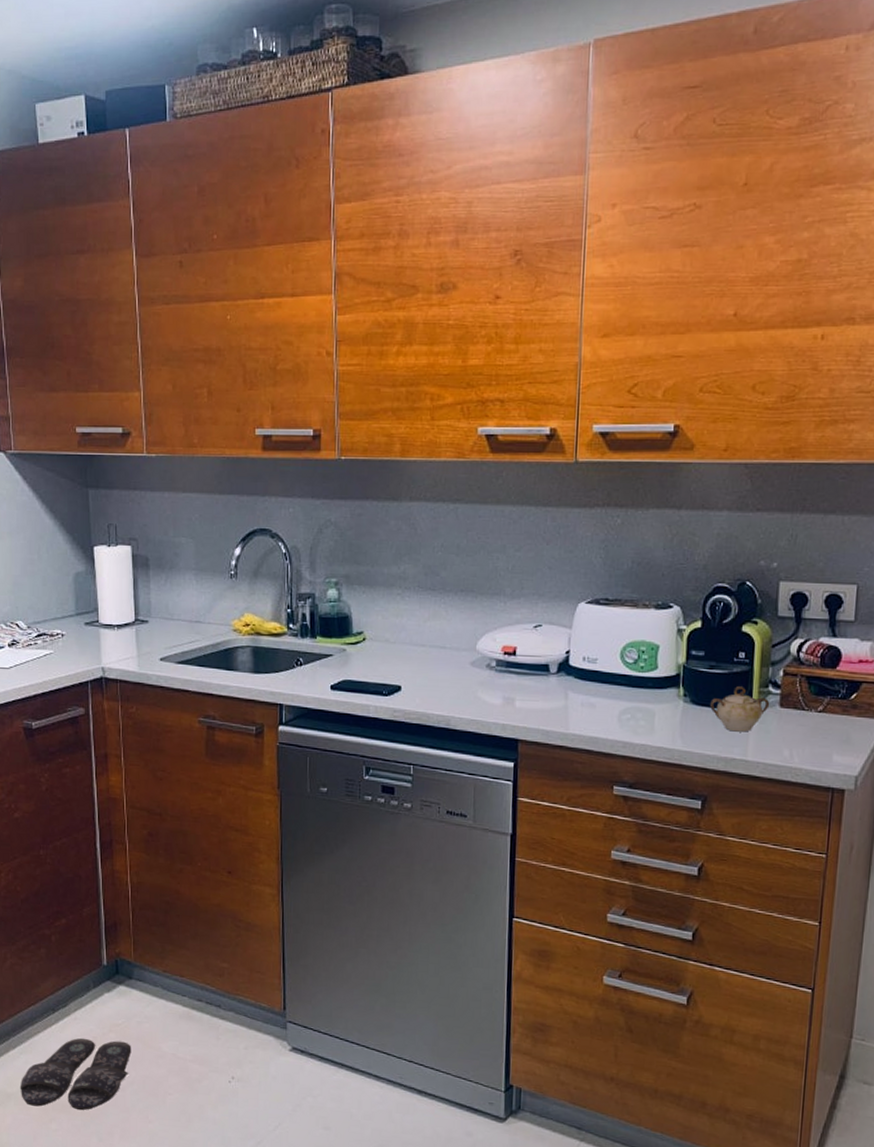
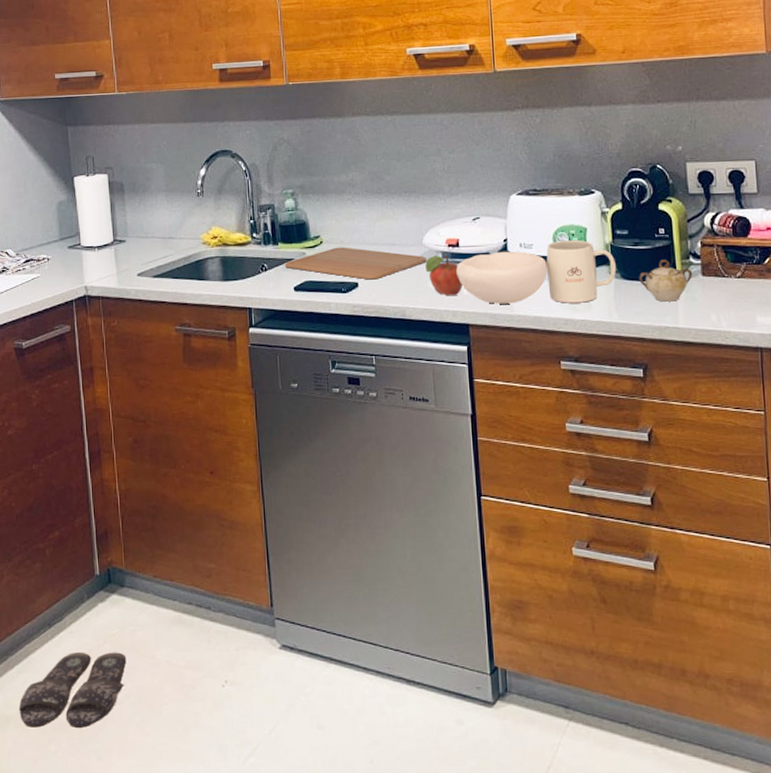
chopping board: none [322,645,479,684] -> present [284,247,426,280]
fruit: none [477,663,515,707] -> present [425,254,462,295]
bowl: none [510,664,611,721] -> present [456,251,547,304]
mug: none [609,656,688,726] -> present [546,239,617,303]

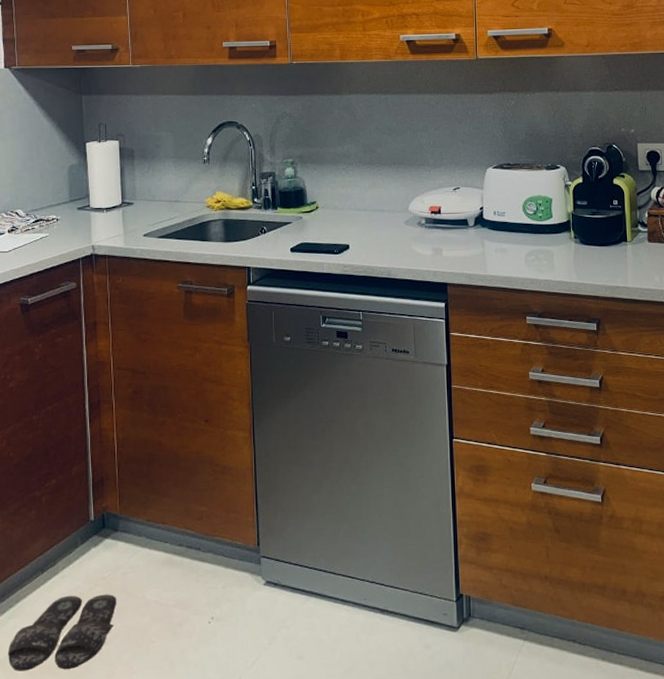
chopping board: present [284,247,426,280] -> none [282,212,411,242]
fruit: present [425,254,462,295] -> none [410,220,443,257]
bowl: present [456,251,547,304] -> none [438,218,517,265]
mug: present [546,239,617,303] -> none [516,209,577,265]
sugar bowl: present [639,260,693,302] -> none [595,227,641,264]

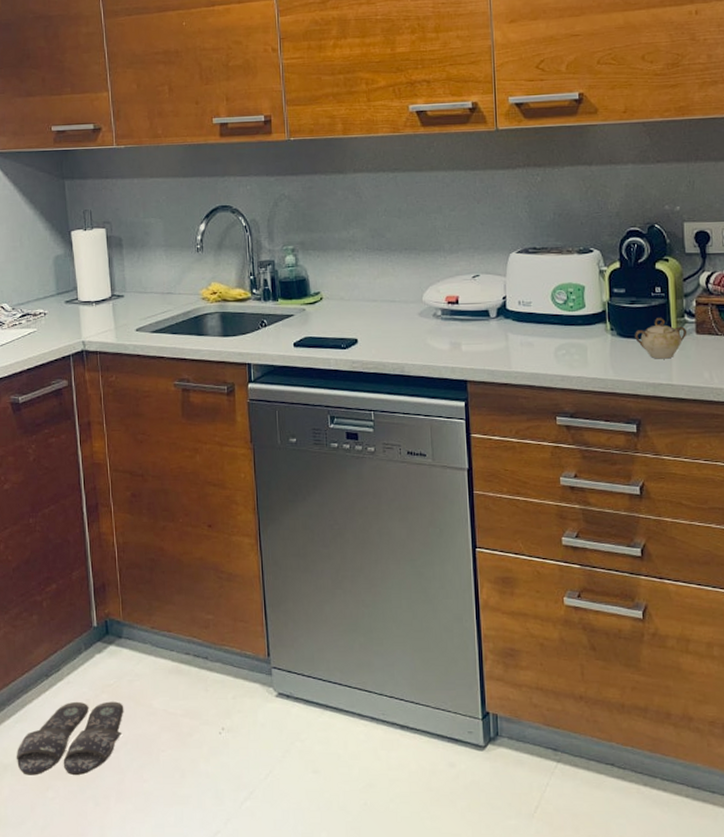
sugar bowl: none [595,227,641,264] -> present [635,318,687,359]

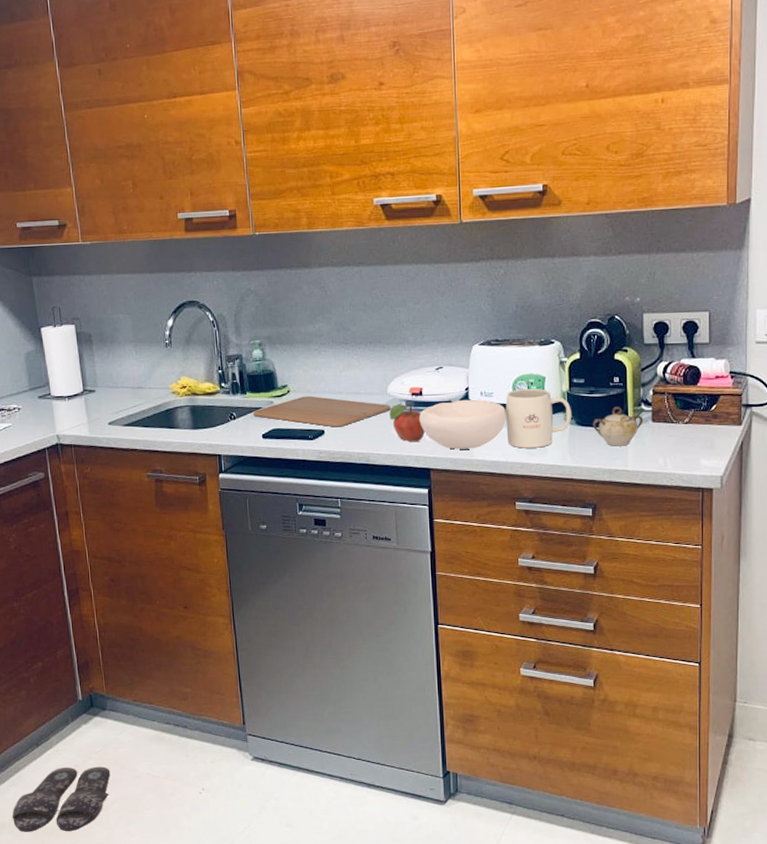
chopping board: none [284,303,426,336] -> present [252,396,391,427]
fruit: none [425,311,461,352] -> present [389,403,425,442]
bowl: none [455,308,545,361] -> present [419,399,506,450]
mug: none [544,297,614,360] -> present [506,388,572,448]

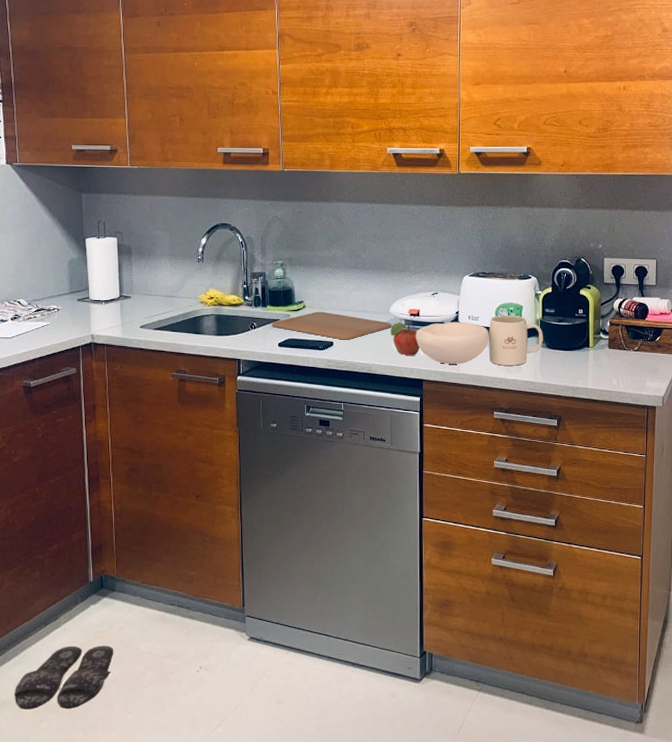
sugar bowl: present [593,407,644,446] -> none [560,334,602,368]

